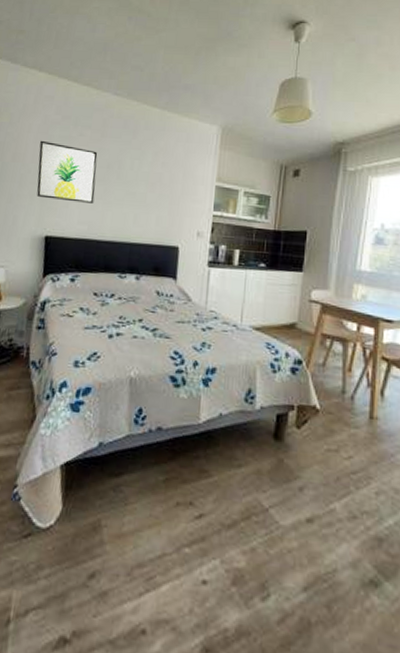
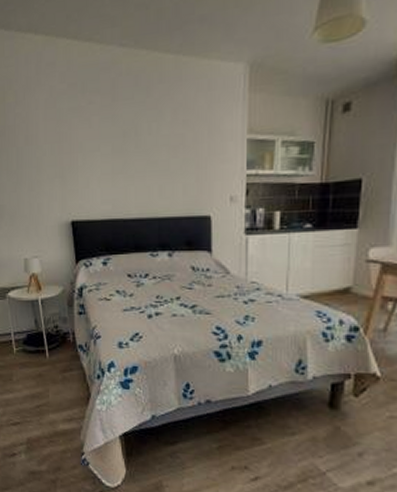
wall art: present [36,140,98,203] -> none [50,116,114,181]

